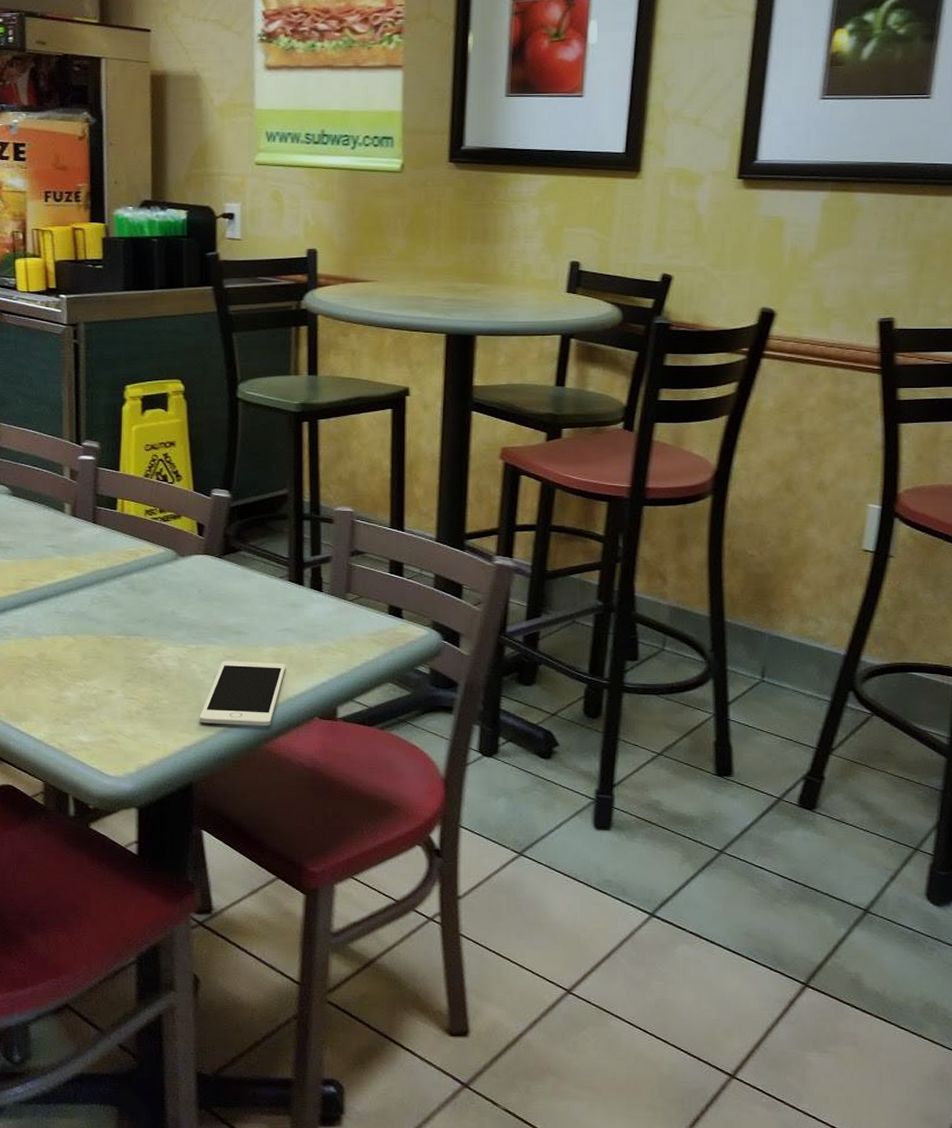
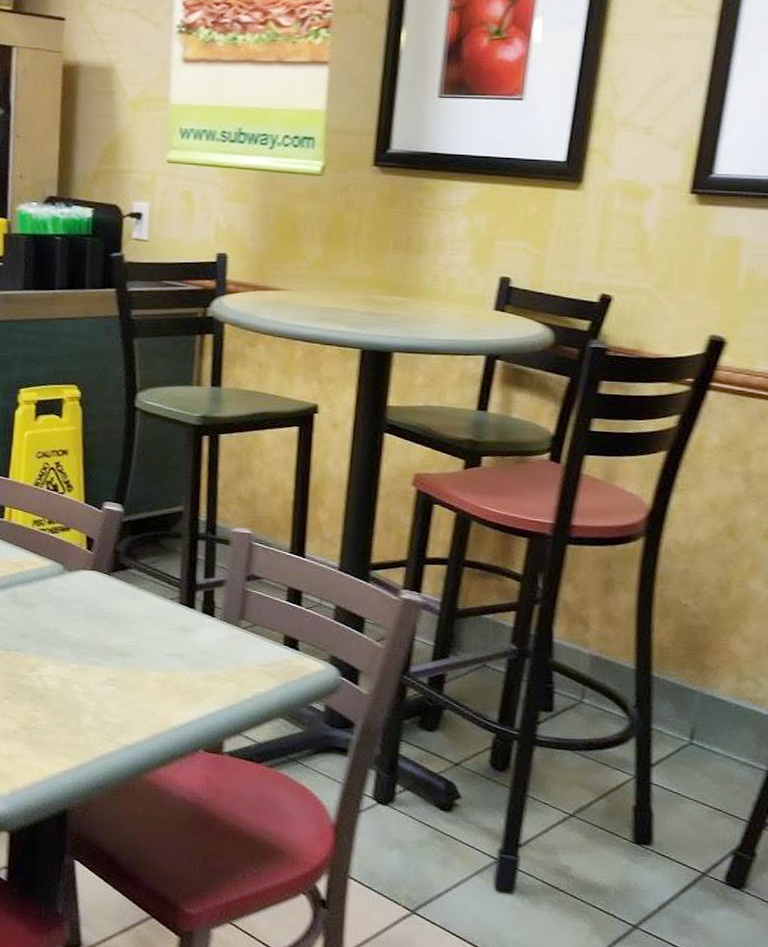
cell phone: present [199,661,286,726] -> none [78,683,172,755]

